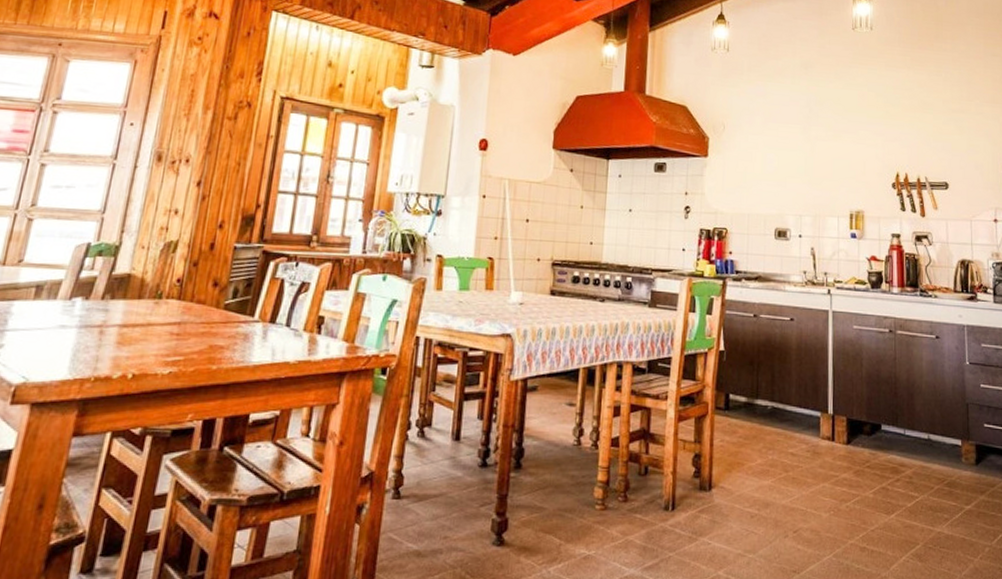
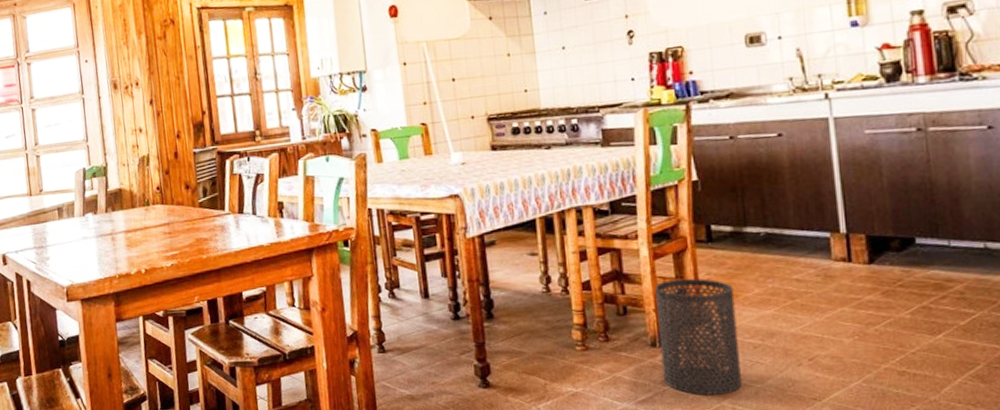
trash can: none [670,444,741,564] -> present [655,278,742,395]

